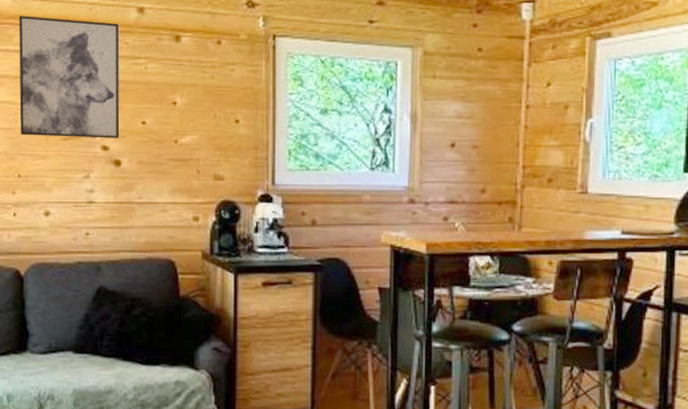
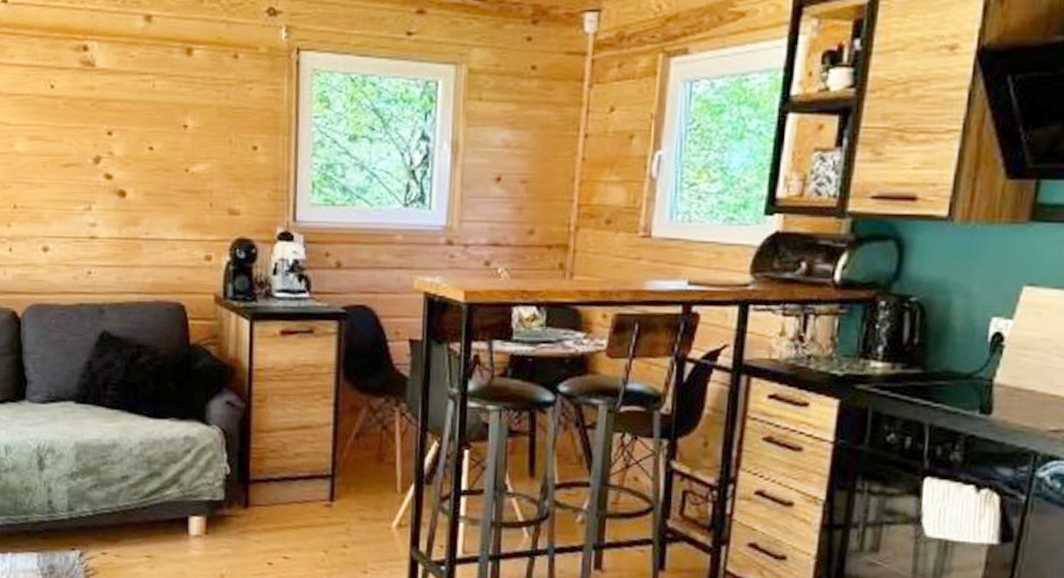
wall art: present [18,15,120,138] -> none [12,22,125,166]

